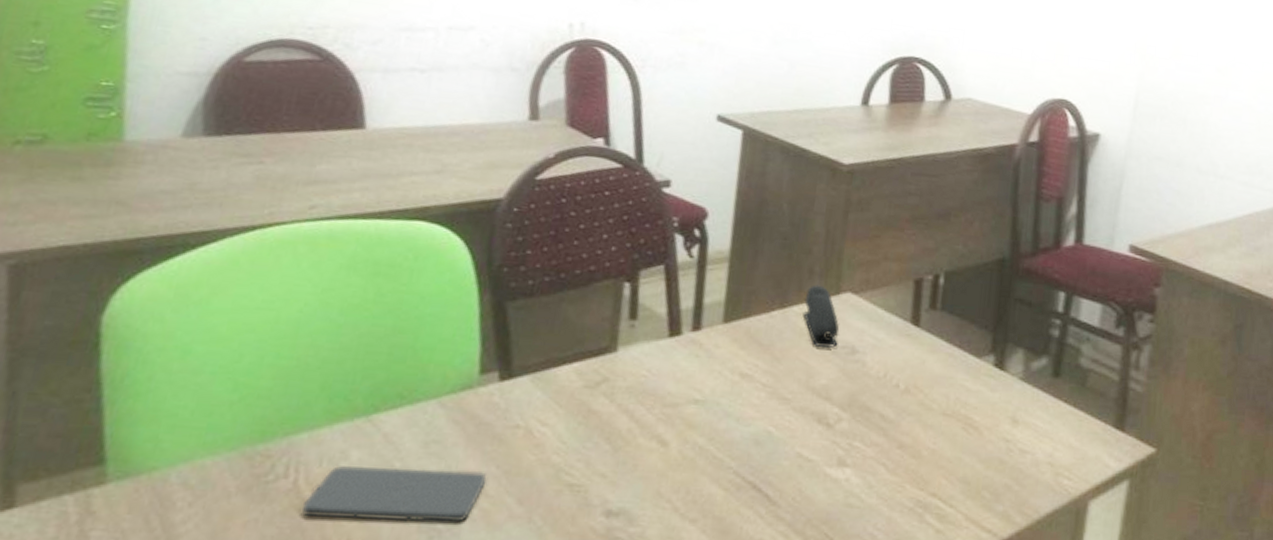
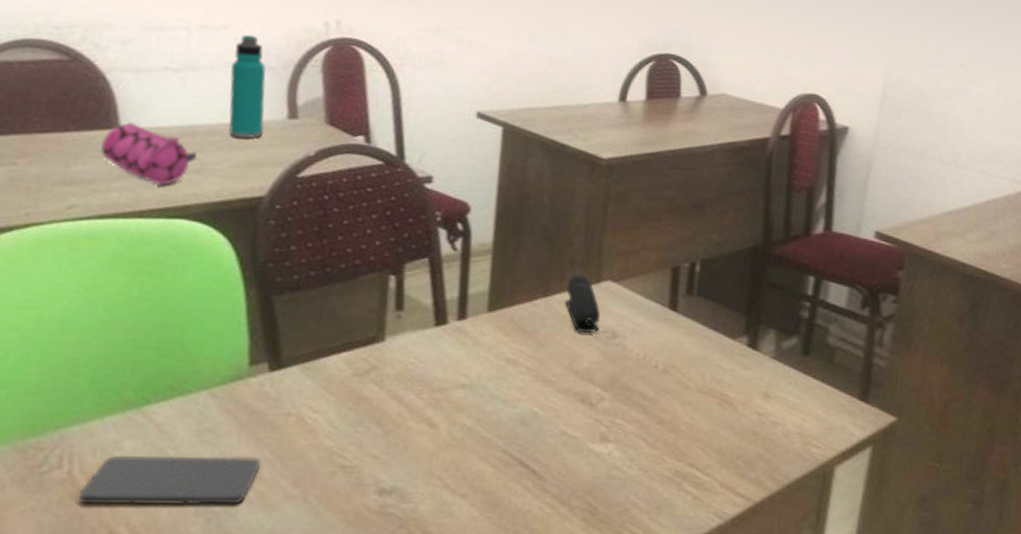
pencil case: none [344,121,439,188] -> present [99,121,198,187]
water bottle: none [470,35,510,140] -> present [228,34,266,139]

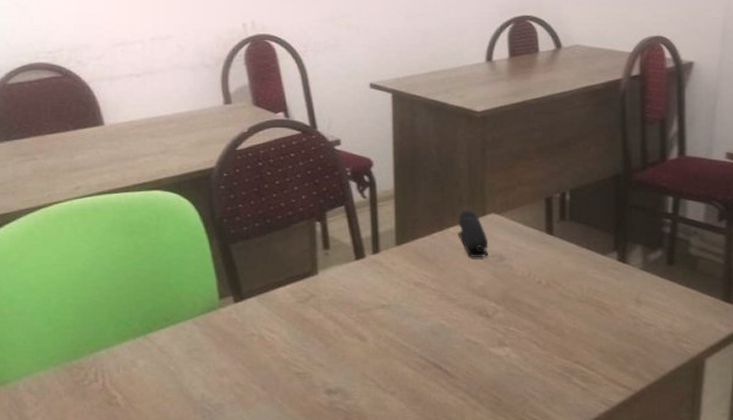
smartphone: present [78,456,261,506] -> none [111,369,237,408]
pencil case: present [99,121,198,187] -> none [92,119,162,167]
water bottle: present [228,34,266,139] -> none [177,41,207,124]

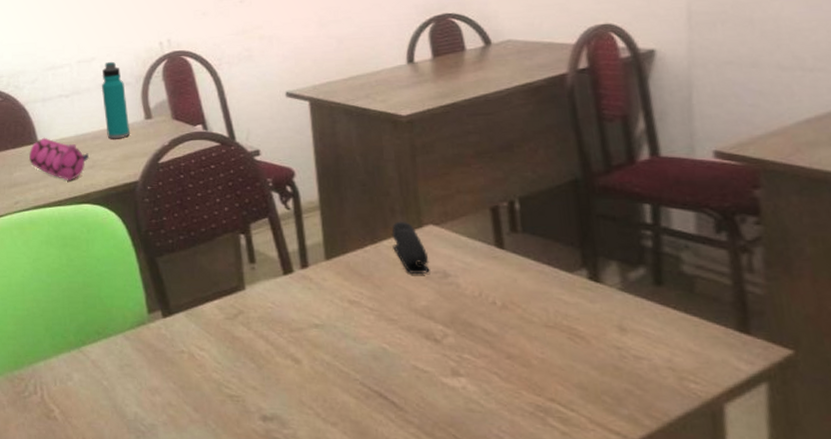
pencil case: none [92,119,162,167] -> present [28,137,90,182]
water bottle: none [177,41,207,124] -> present [101,61,130,139]

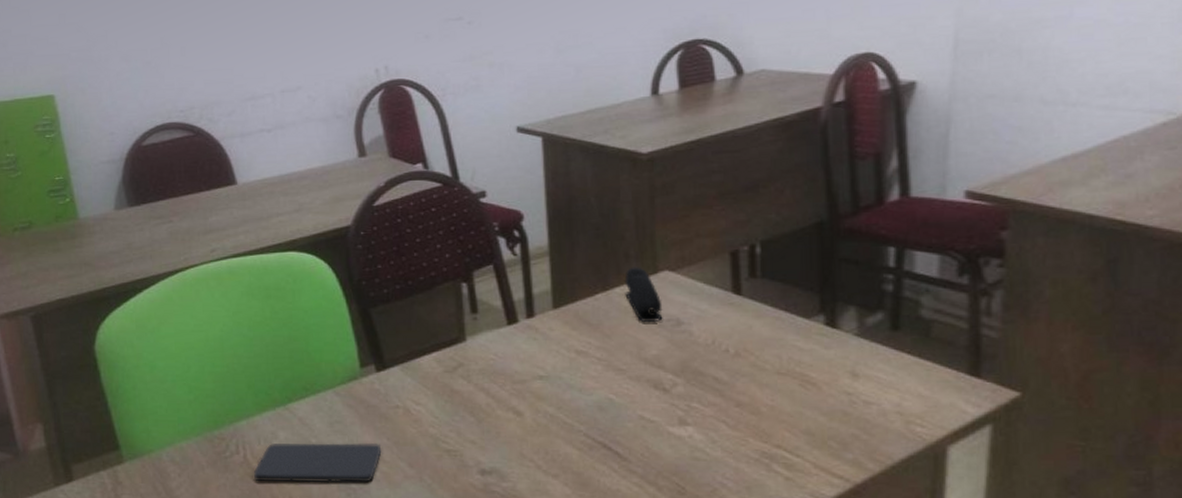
pencil case: present [28,137,90,182] -> none [226,177,296,227]
smartphone: none [49,385,169,426] -> present [253,443,382,483]
water bottle: present [101,61,130,139] -> none [308,91,341,180]

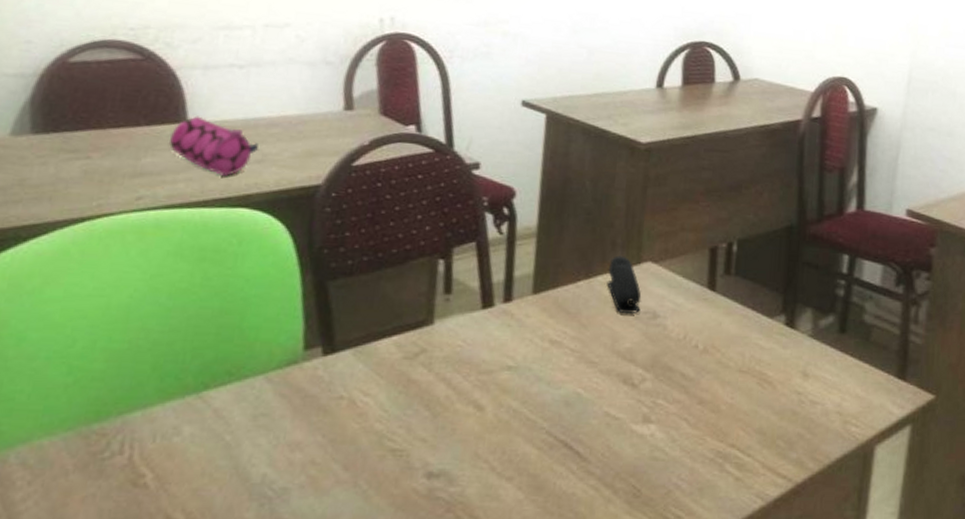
pencil case: none [226,177,296,227] -> present [168,116,259,177]
smartphone: present [253,443,382,483] -> none [137,441,313,491]

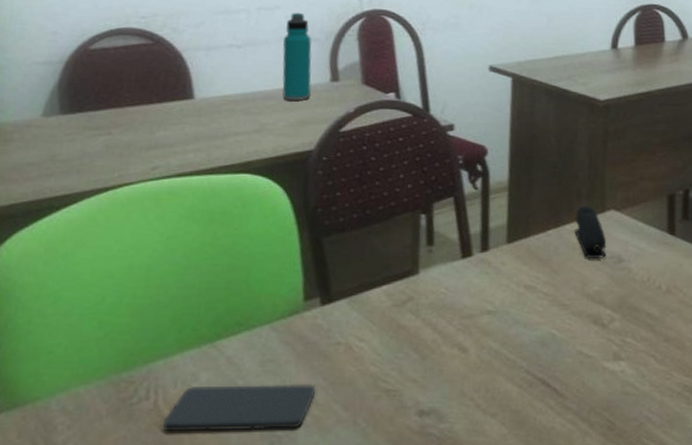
smartphone: none [137,441,313,491] -> present [162,384,316,432]
pencil case: present [168,116,259,177] -> none [178,92,257,146]
water bottle: none [288,31,325,130] -> present [282,12,312,101]

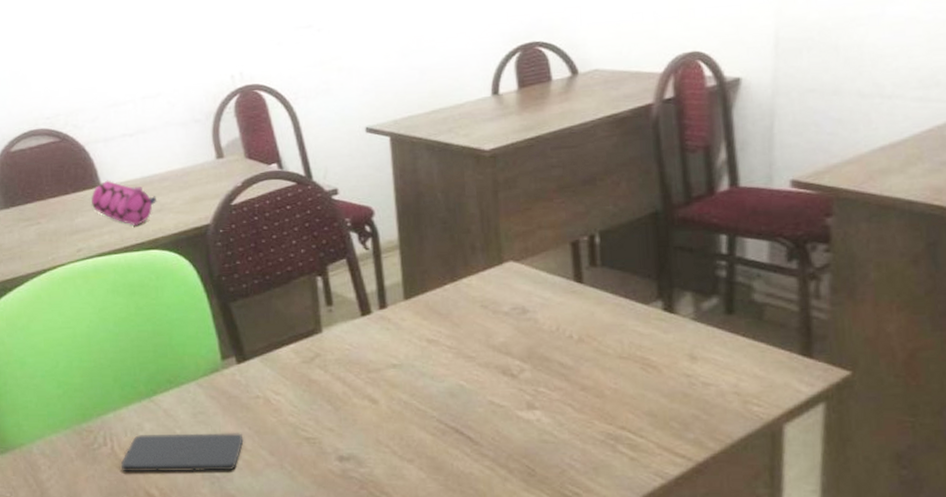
pencil case: none [178,92,257,146] -> present [91,180,157,227]
water bottle: present [282,12,312,101] -> none [168,96,200,181]
stapler: present [574,205,607,258] -> none [471,258,509,311]

